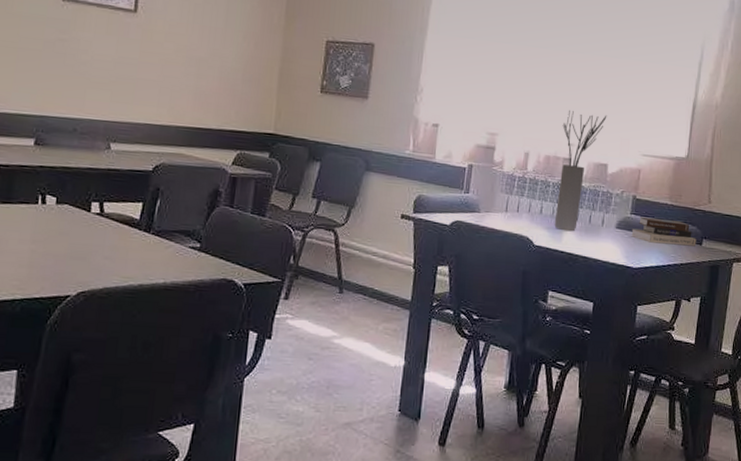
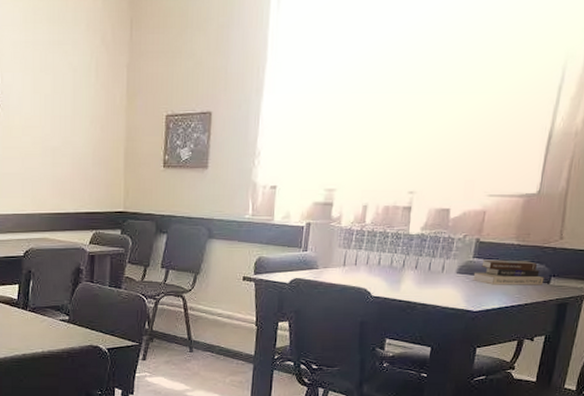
vase: present [554,109,607,232] -> none [392,156,451,280]

